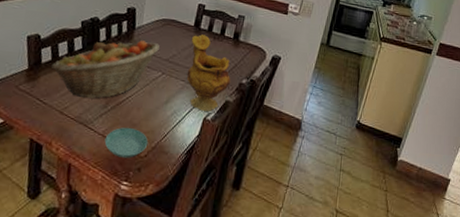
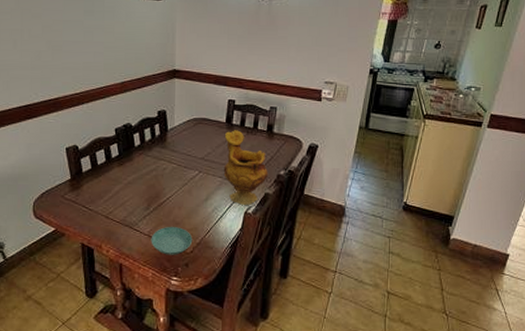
fruit basket: present [50,40,160,99] -> none [91,142,193,201]

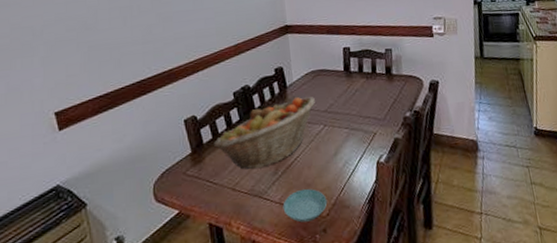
fruit basket: none [91,142,193,201] -> present [213,97,315,170]
vase: present [223,130,269,205] -> none [345,77,395,155]

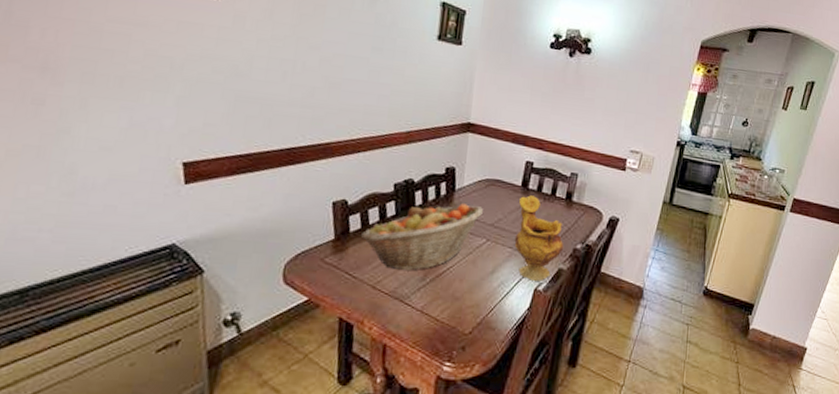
saucer: present [283,188,328,223] -> none [423,302,473,336]
vase: none [345,77,395,155] -> present [514,195,564,281]

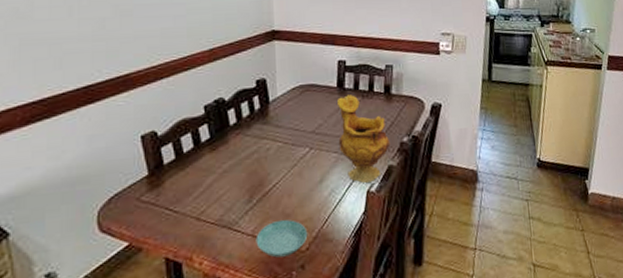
fruit basket: present [360,203,483,270] -> none [175,115,301,197]
saucer: none [423,302,473,336] -> present [256,219,308,258]

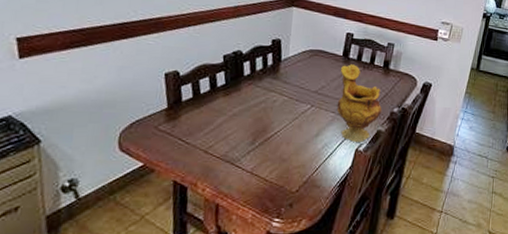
saucer: present [256,219,308,258] -> none [253,164,300,194]

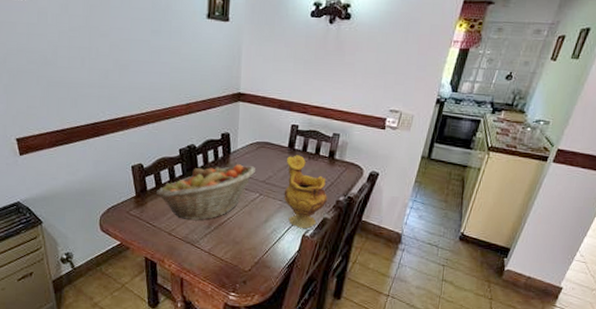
fruit basket: none [192,73,307,135] -> present [155,164,255,220]

